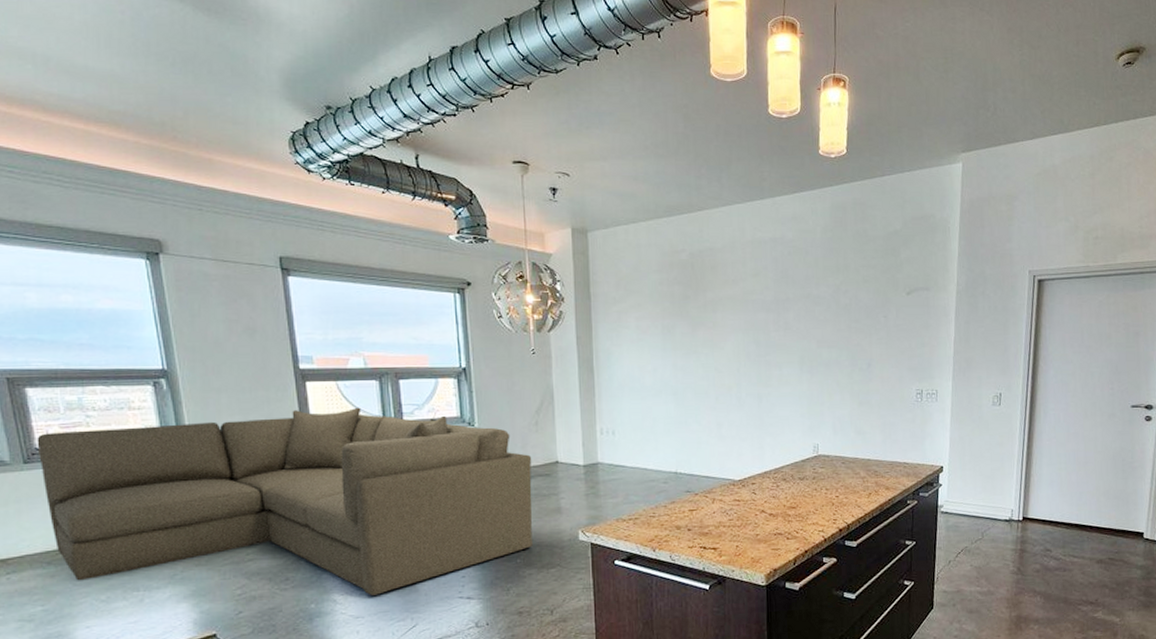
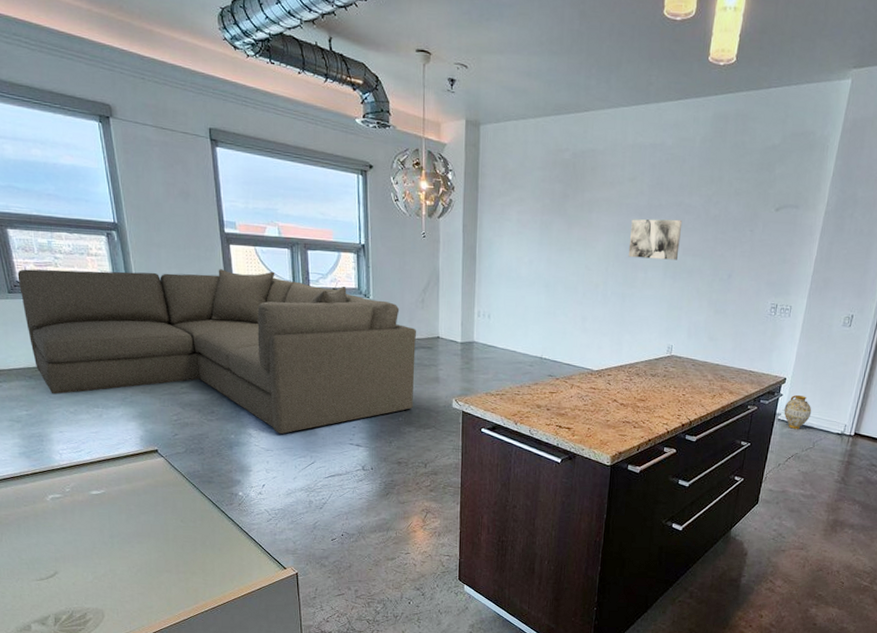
wall art: none [759,311,813,355] -> present [628,219,683,260]
ceramic jug: none [946,483,975,520] -> present [784,395,812,429]

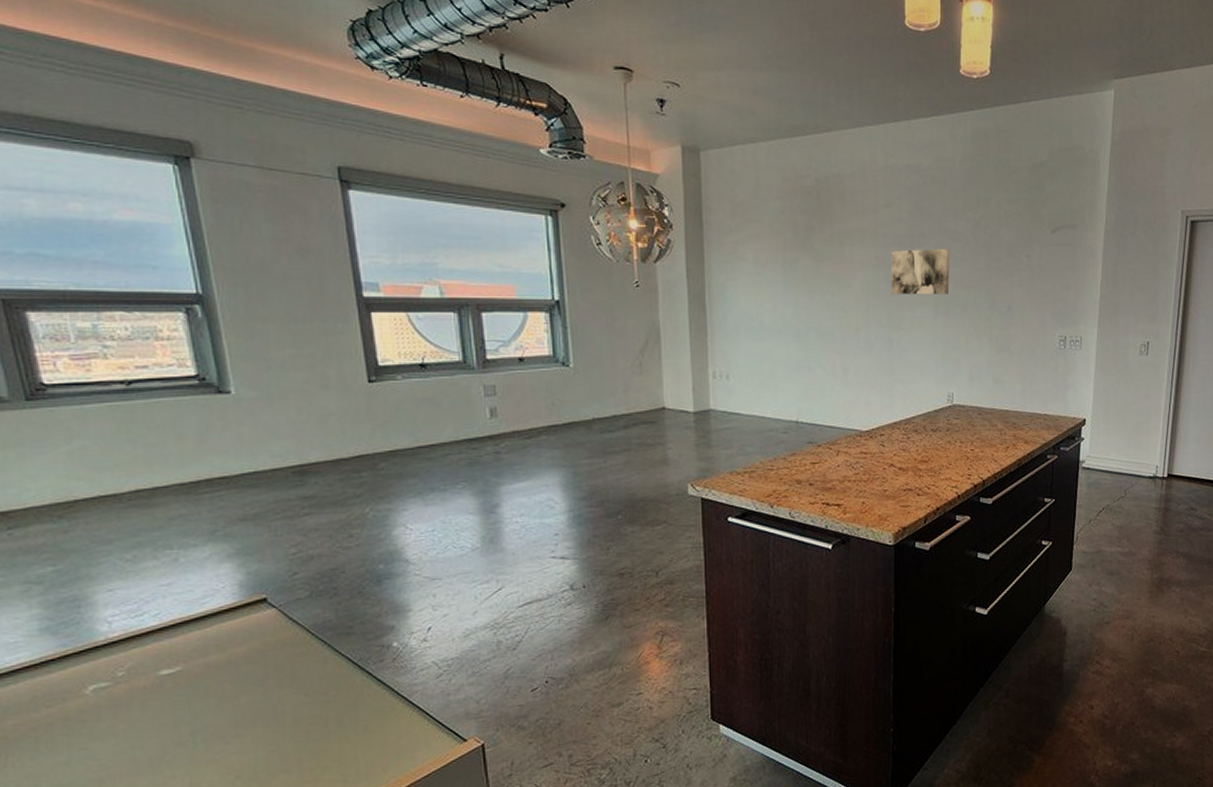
sofa: present [17,269,417,434] -> none [41,342,636,555]
ceramic jug: present [784,395,812,429] -> none [1088,437,1119,477]

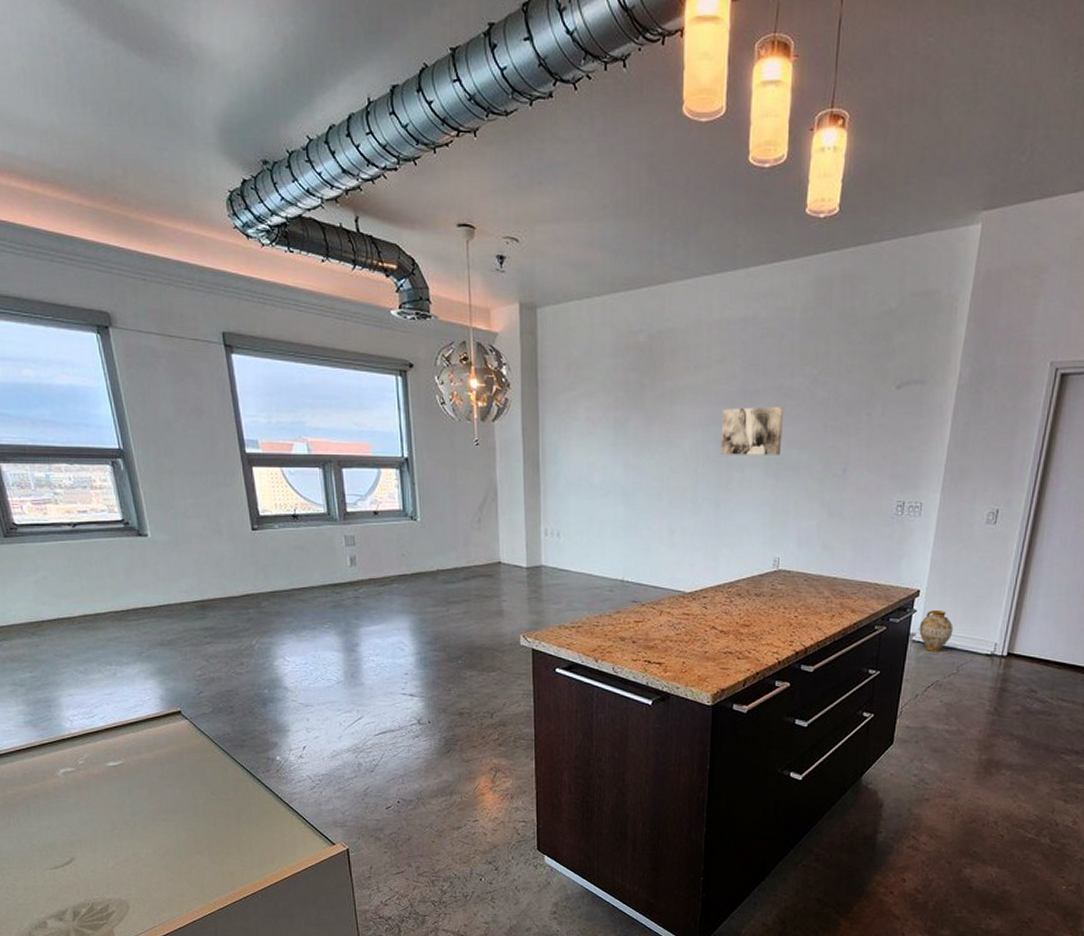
ceramic jug: none [1088,437,1119,477] -> present [919,610,954,651]

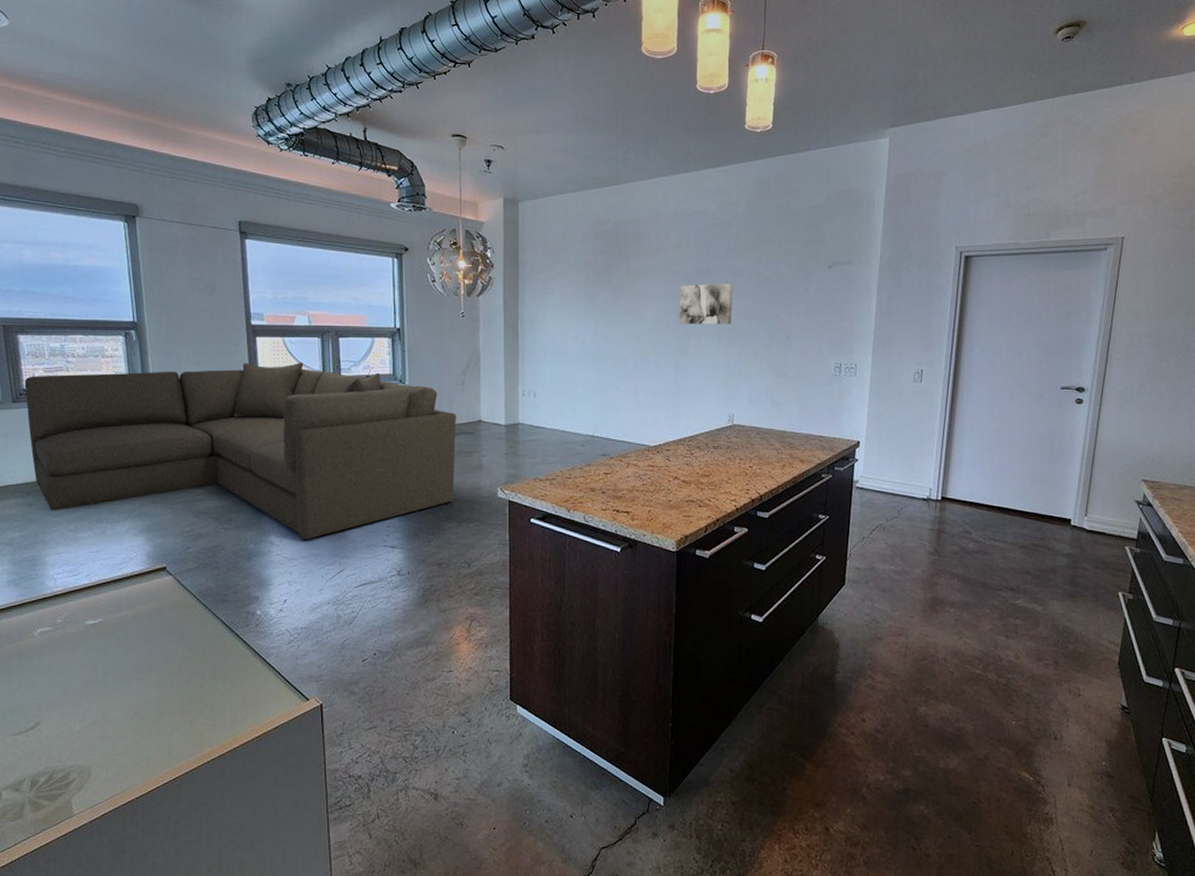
sofa: none [13,495,475,685] -> present [24,362,457,539]
ceramic jug: present [919,610,954,651] -> none [861,459,892,497]

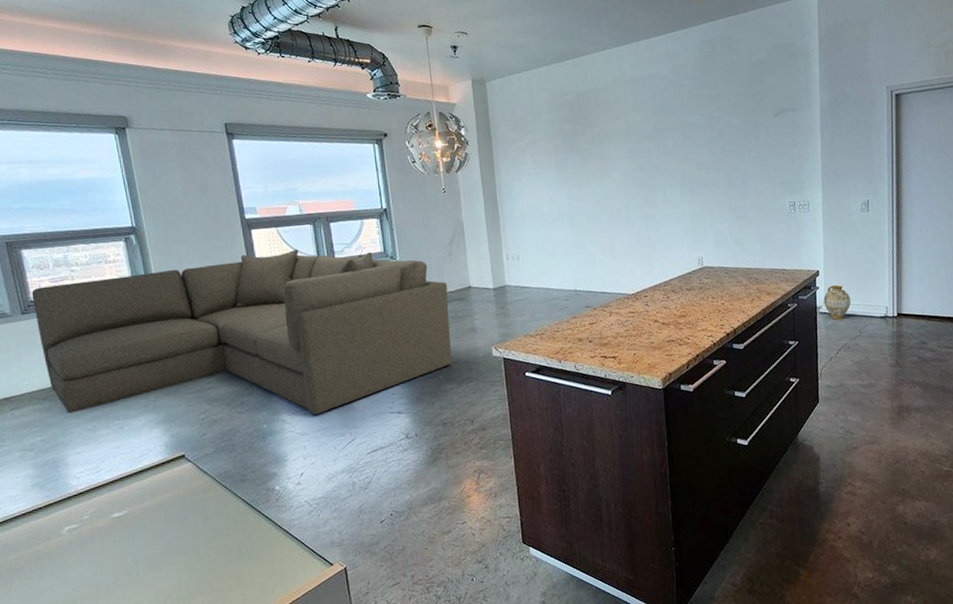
wall art: present [679,283,733,324] -> none [642,138,692,180]
ceramic jug: none [861,459,892,497] -> present [823,285,851,320]

